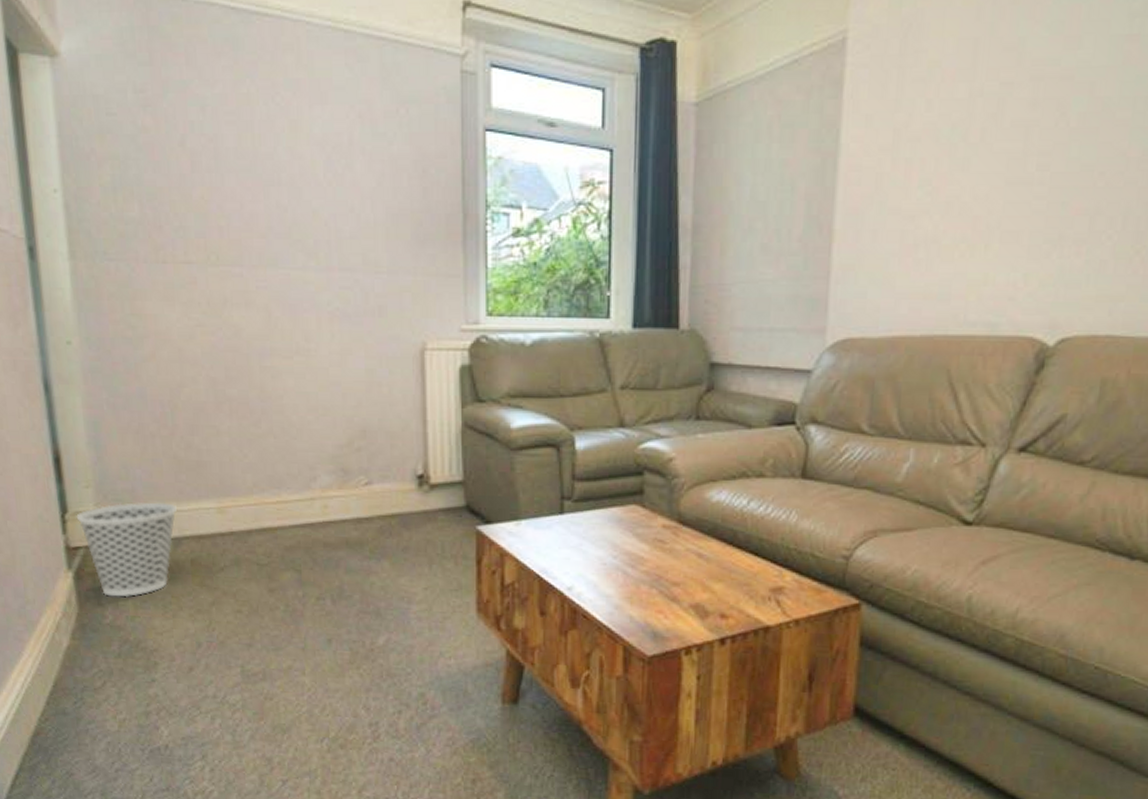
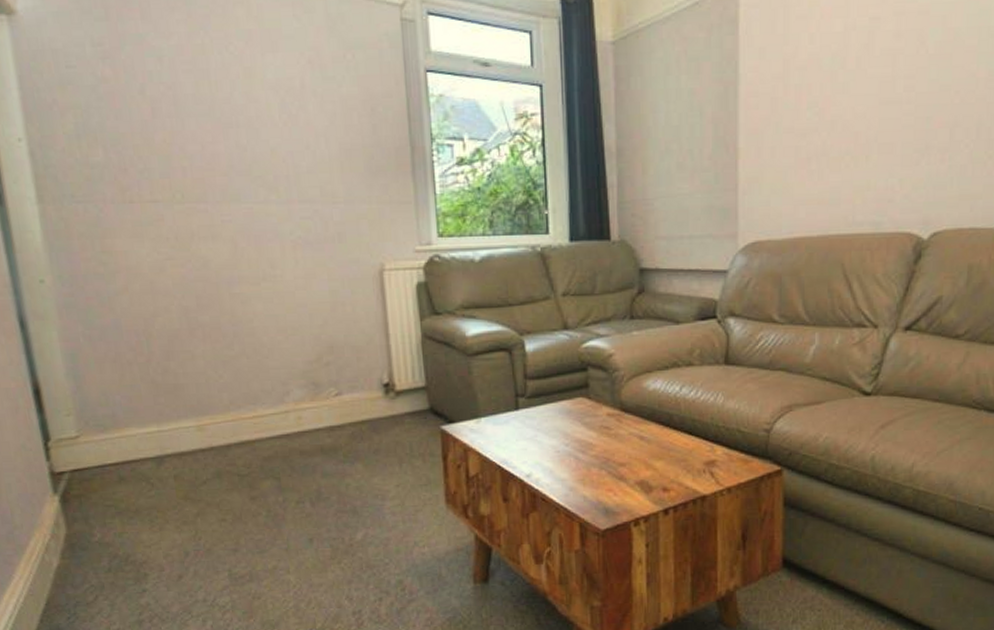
wastebasket: present [76,502,177,598] -> none [59,424,157,516]

